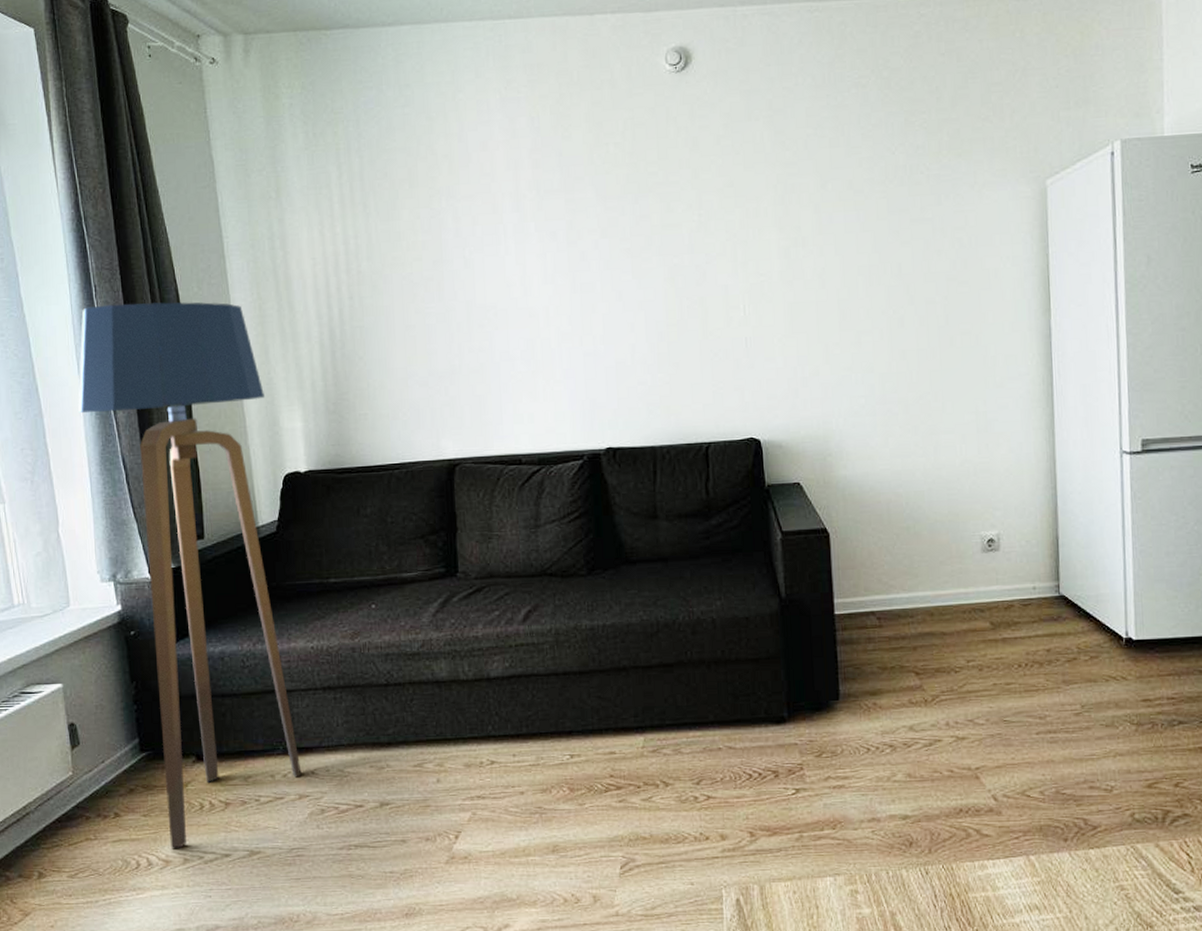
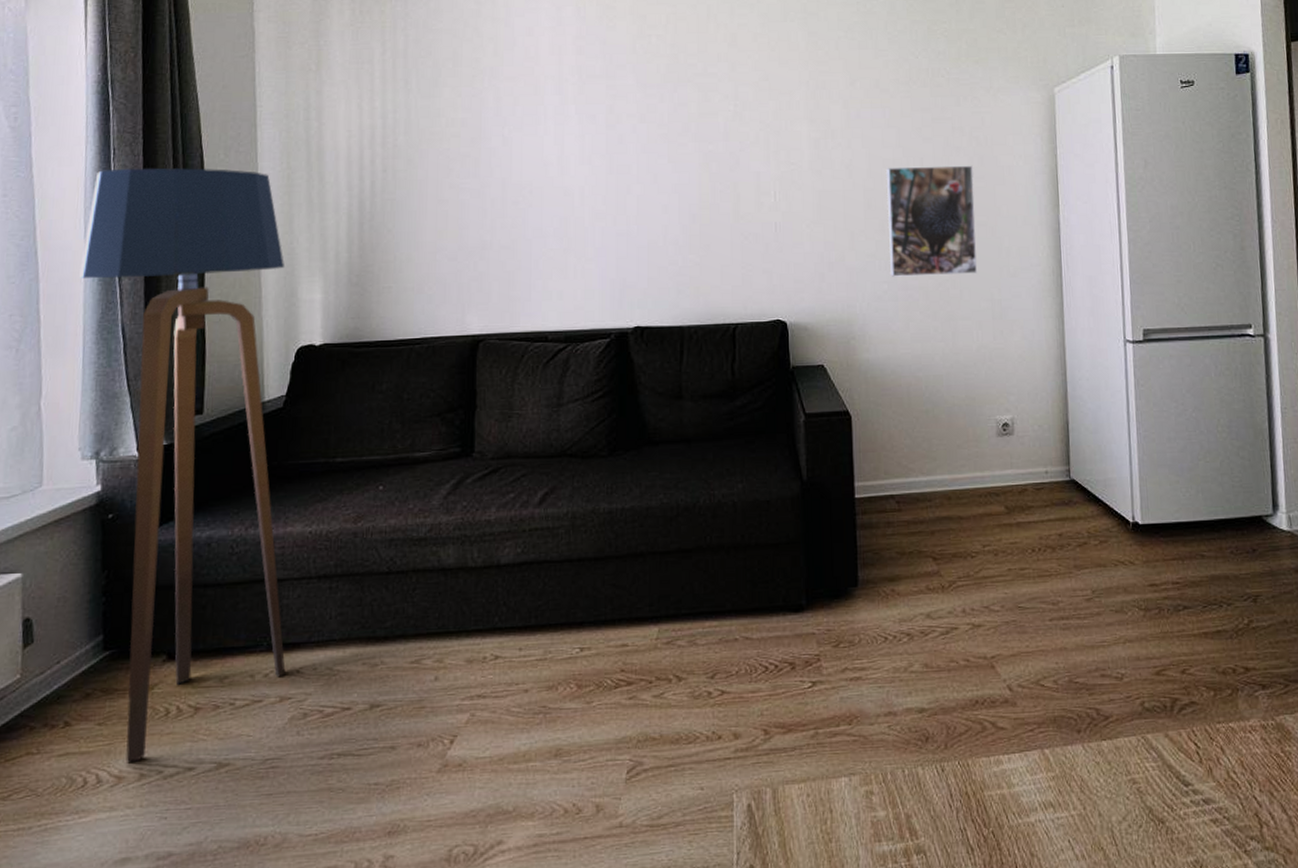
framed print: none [862,269,960,391] -> present [887,165,977,277]

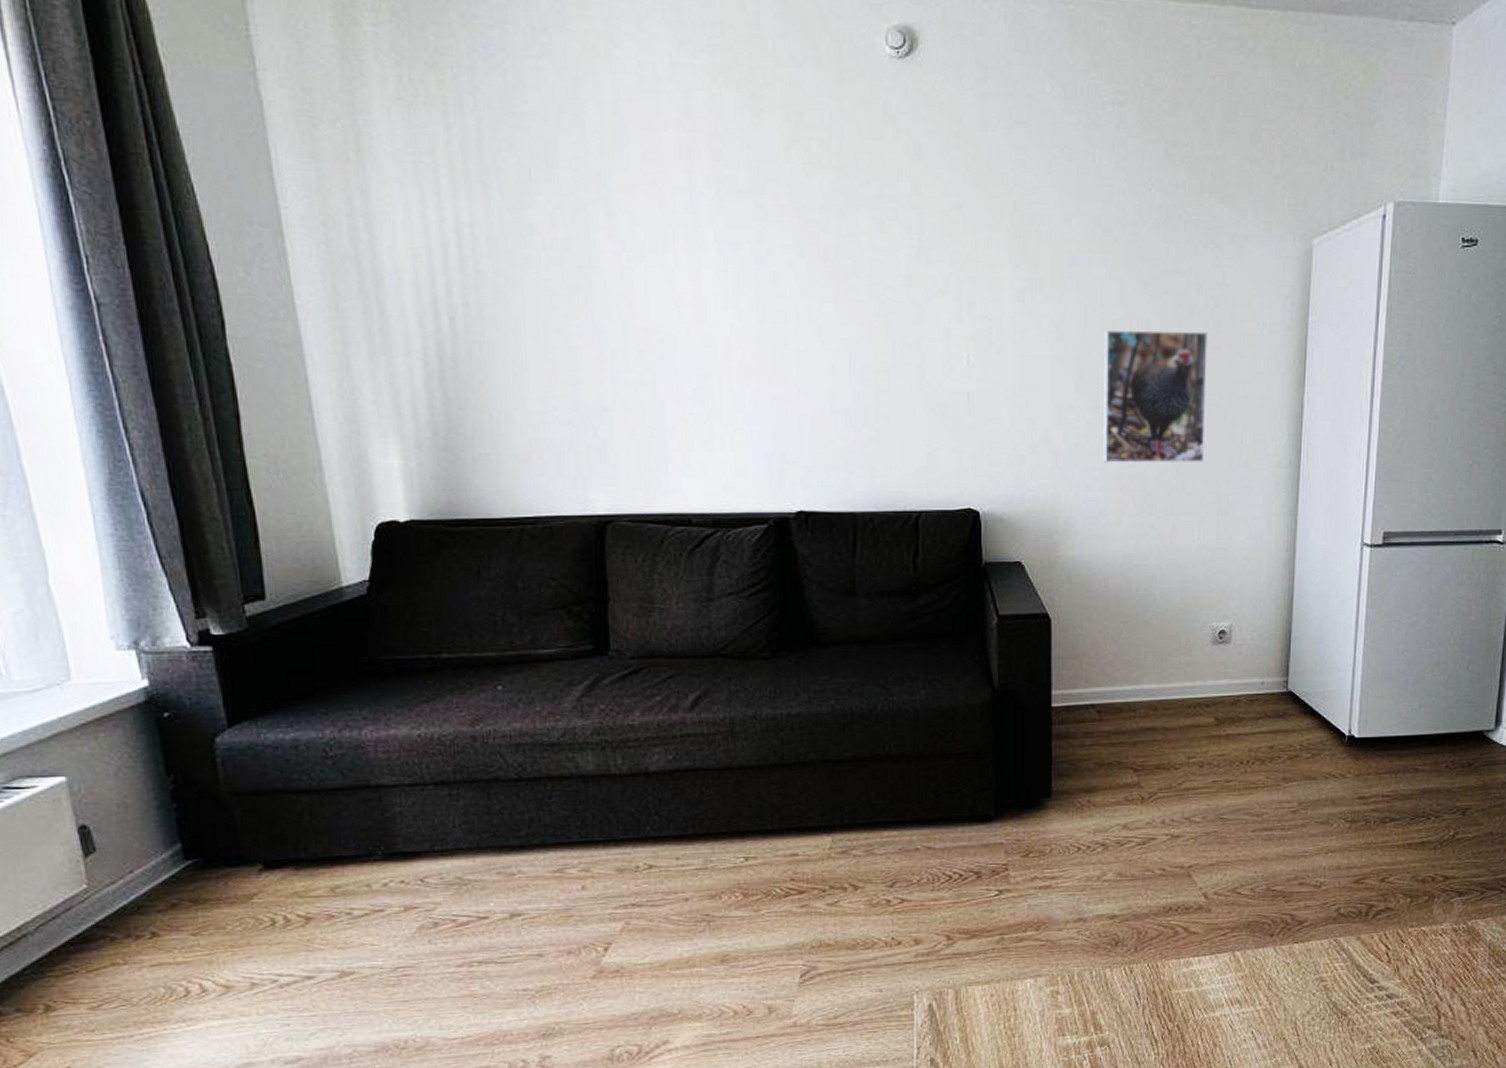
floor lamp: present [79,167,286,762] -> none [66,284,408,972]

